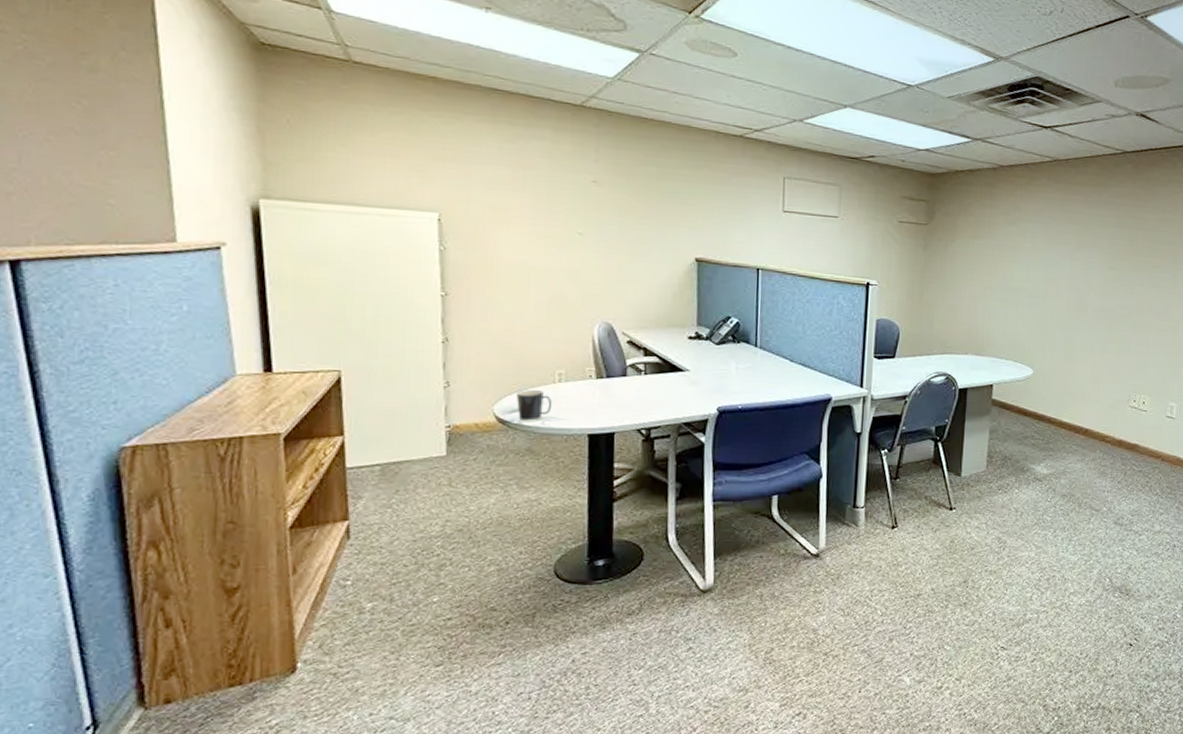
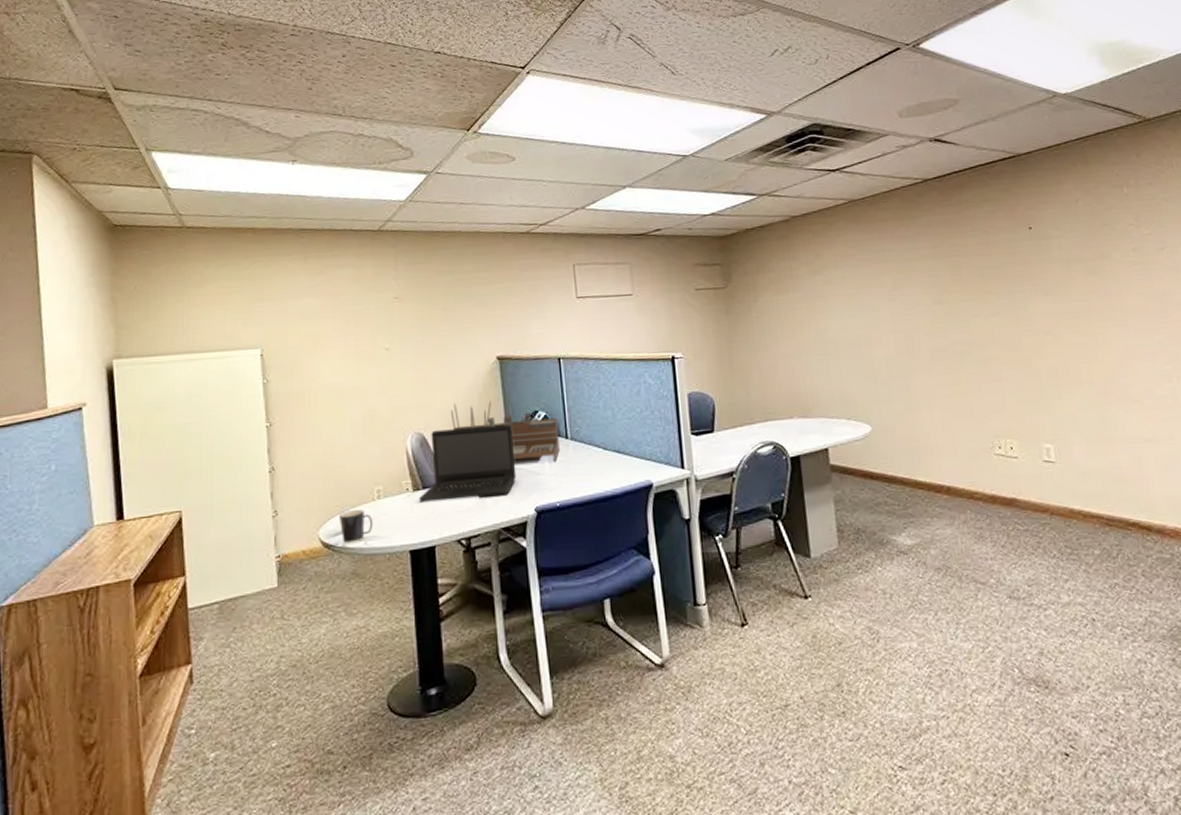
laptop: none [602,322,704,393] -> present [419,425,517,502]
desk organizer: none [642,298,749,367] -> present [450,400,560,465]

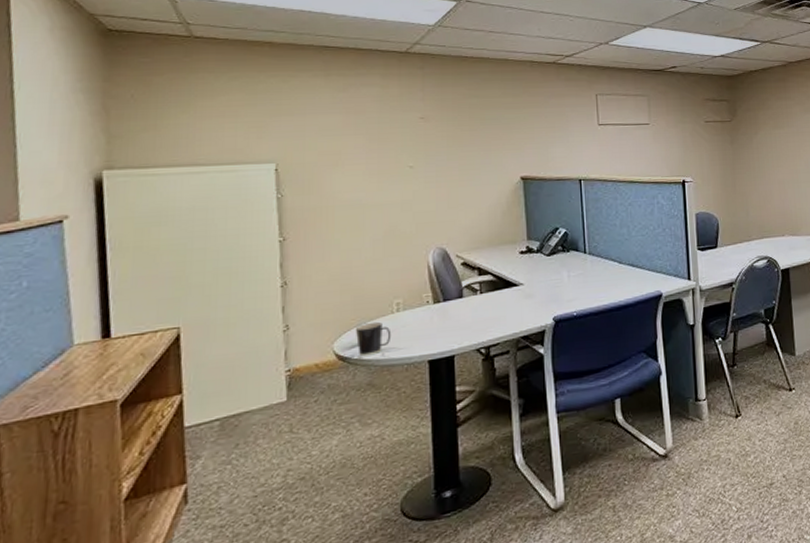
laptop: present [419,425,517,502] -> none [439,240,536,314]
desk organizer: present [450,400,560,465] -> none [473,217,578,278]

